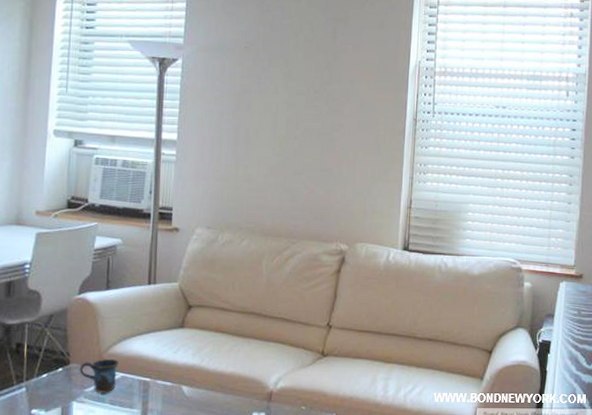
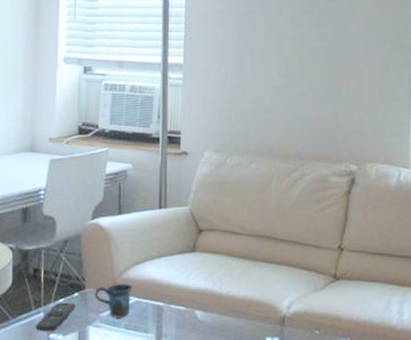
remote control: none [17,377,60,408] -> present [36,302,76,332]

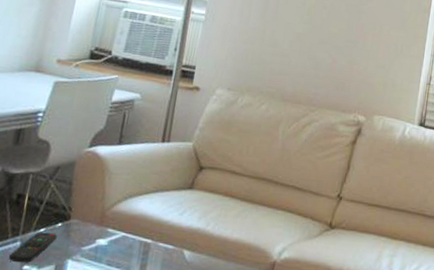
mug: present [94,284,132,319] -> none [79,217,122,254]

